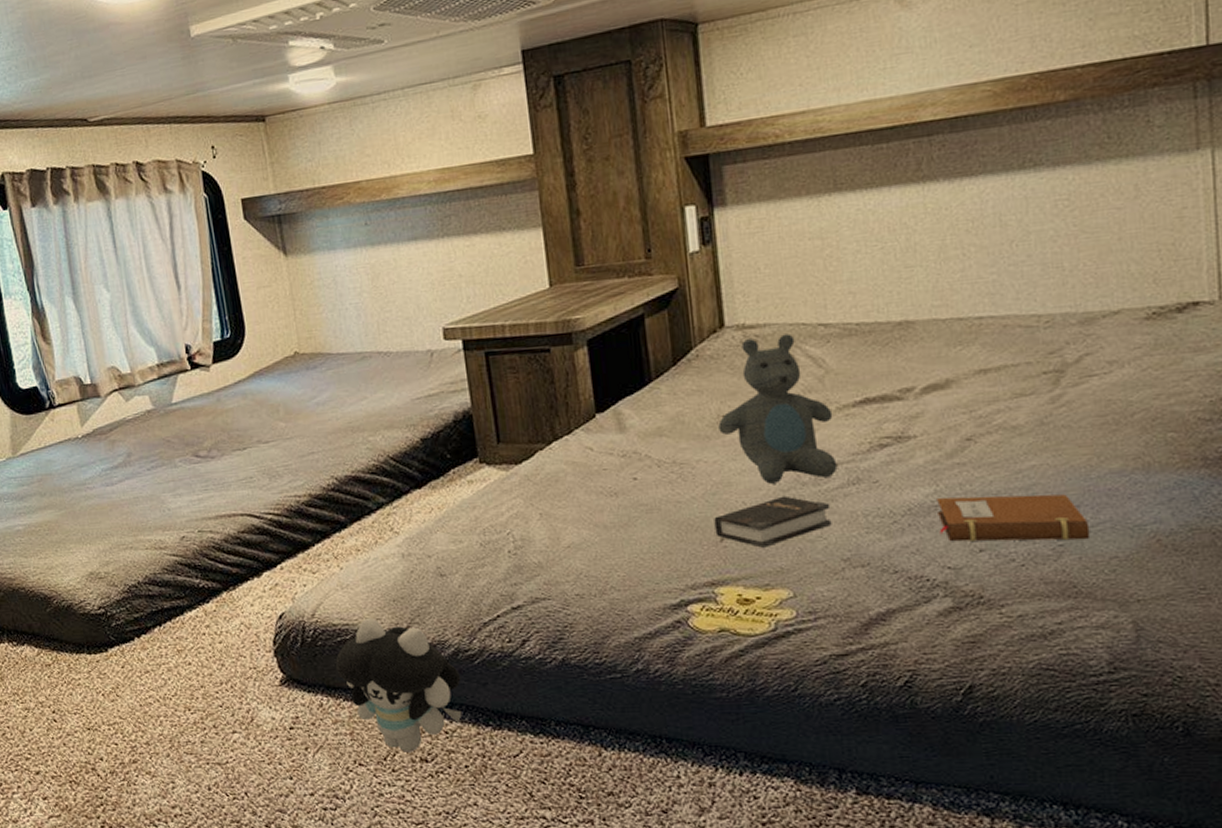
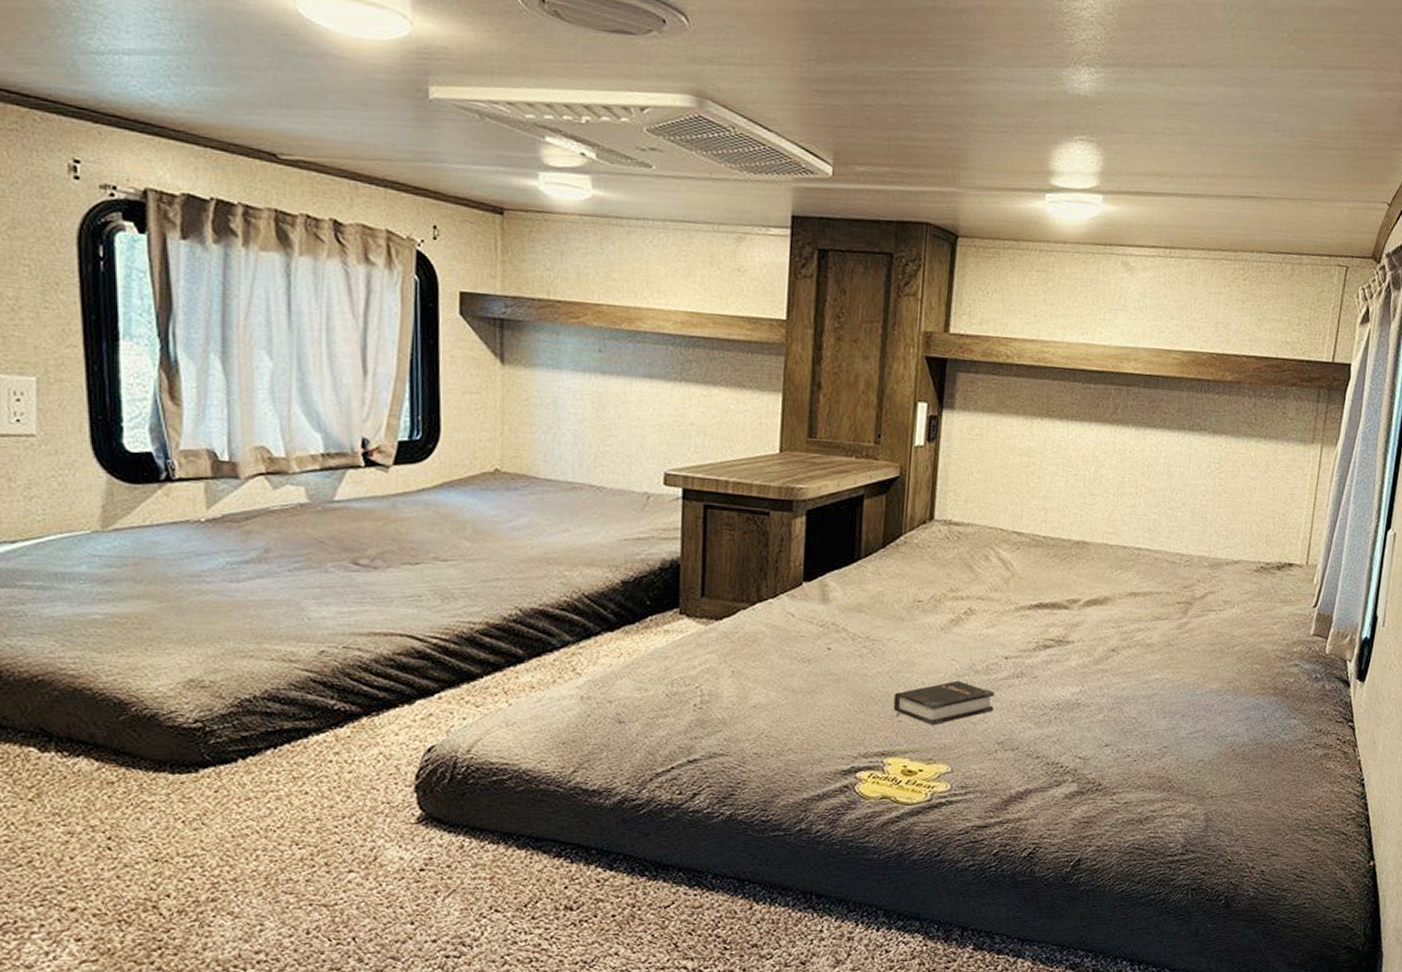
plush toy: present [335,617,462,752] -> none [486,758,623,900]
teddy bear: present [718,333,838,484] -> none [912,534,1011,669]
notebook: present [937,494,1091,542] -> none [1077,696,1189,744]

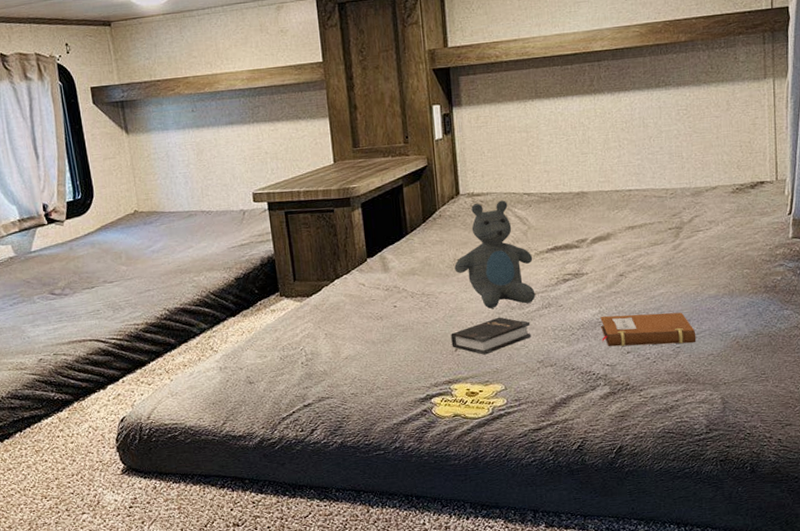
teddy bear: none [912,534,1011,669] -> present [454,200,536,309]
notebook: none [1077,696,1189,744] -> present [600,312,697,347]

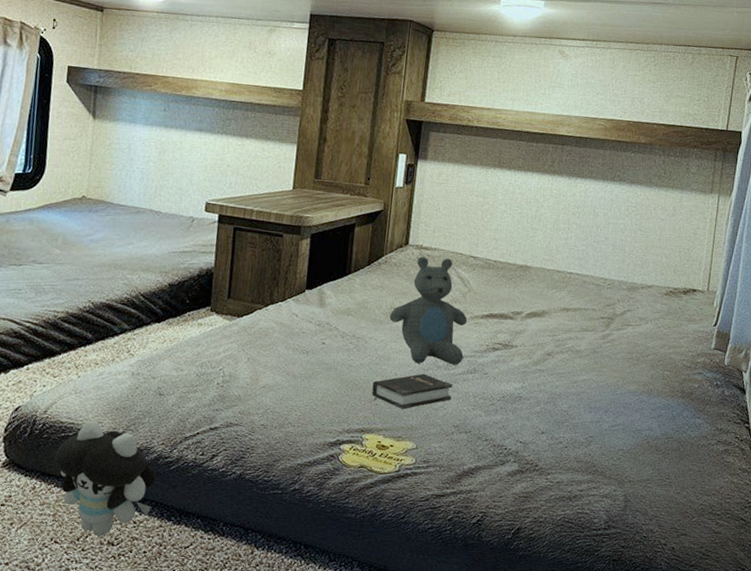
plush toy: none [167,417,266,520] -> present [54,420,157,536]
notebook: present [600,312,697,347] -> none [519,391,610,435]

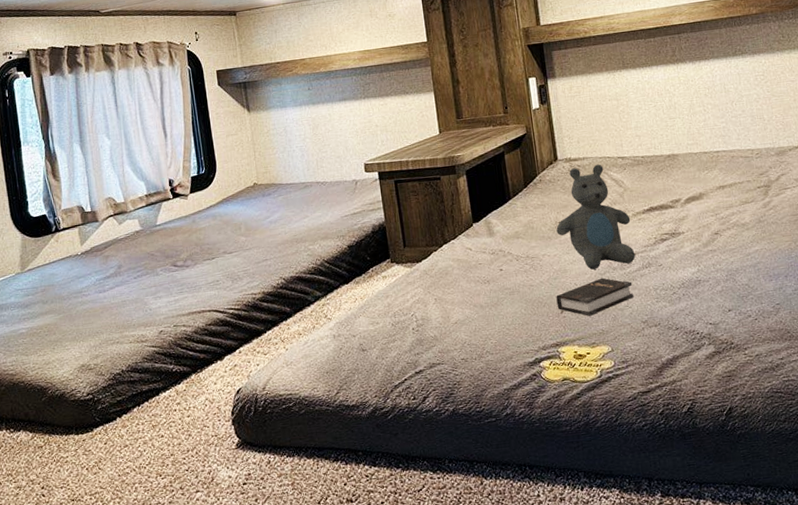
plush toy: present [54,420,157,536] -> none [281,387,379,496]

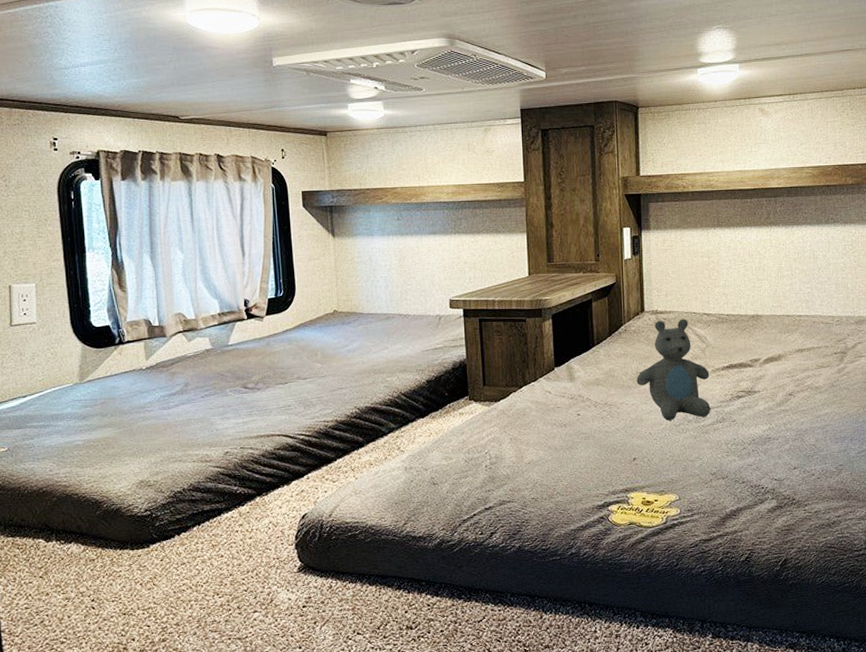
hardback book: present [556,278,634,316] -> none [630,429,706,465]

